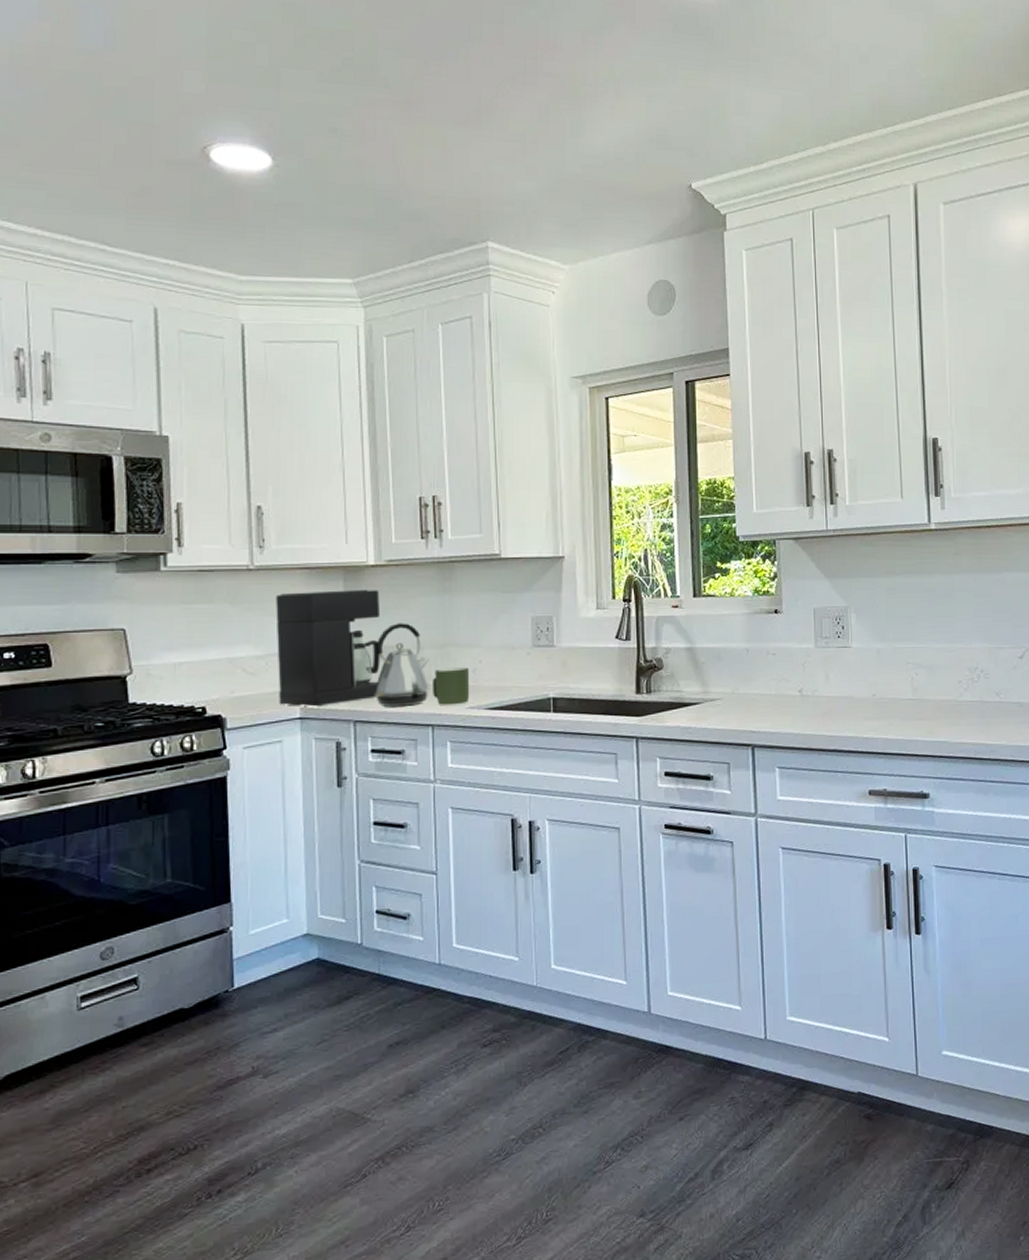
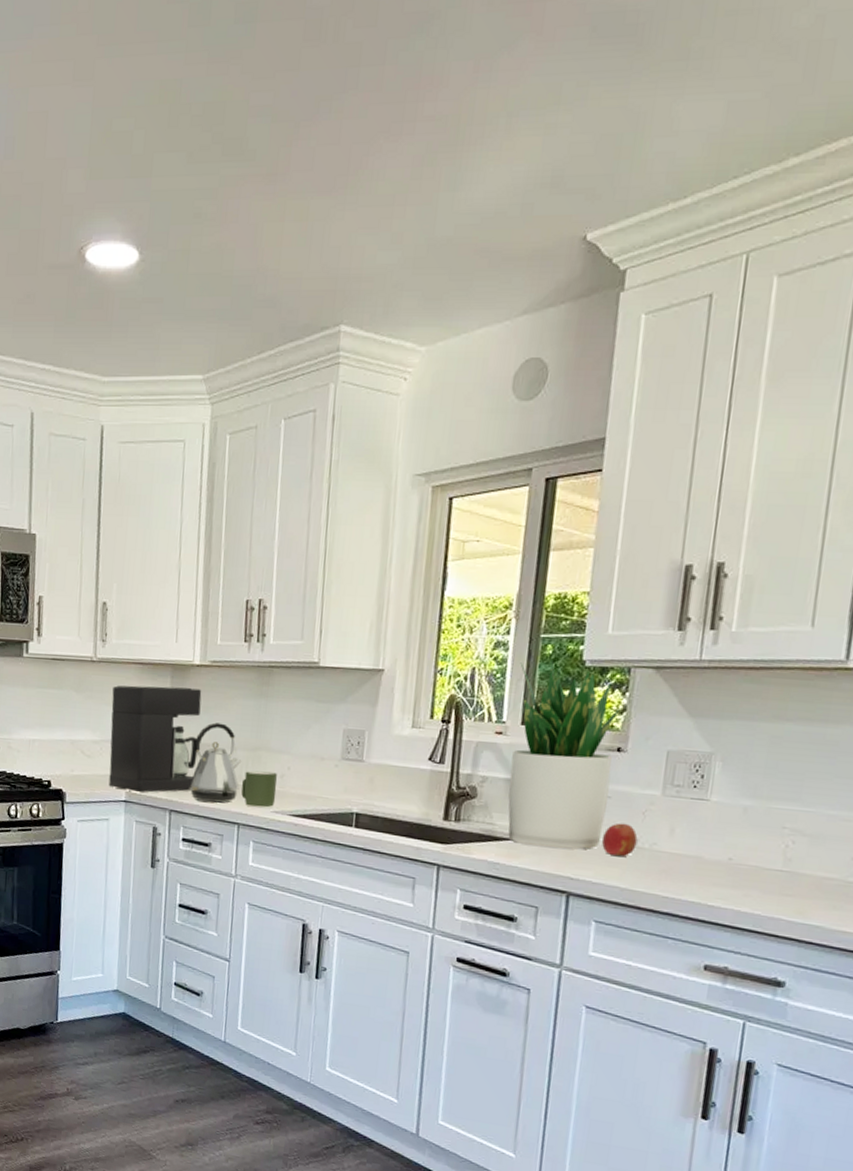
planter: none [685,538,773,707] -> present [508,660,620,850]
fruit: none [773,675,802,705] -> present [601,823,638,856]

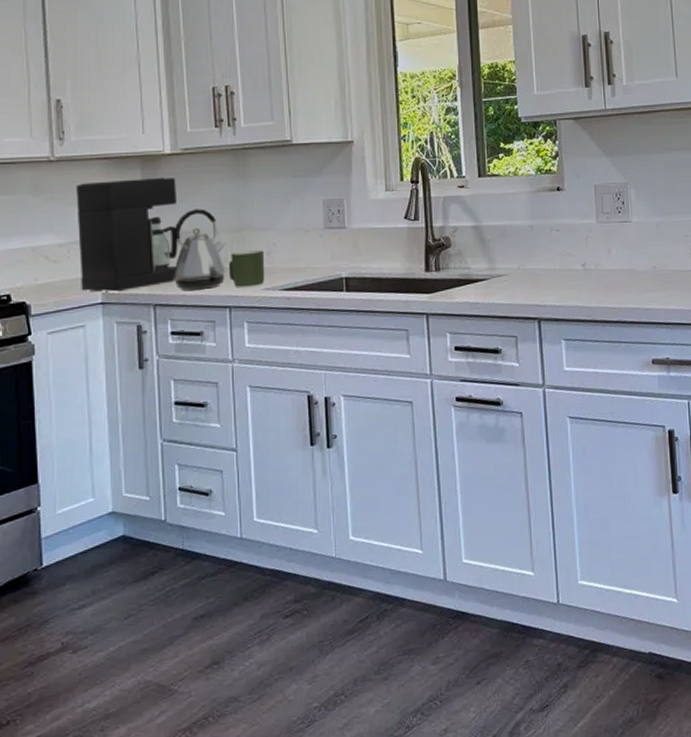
planter: present [508,660,620,850] -> none [469,119,557,283]
fruit: present [601,823,638,856] -> none [557,250,585,279]

